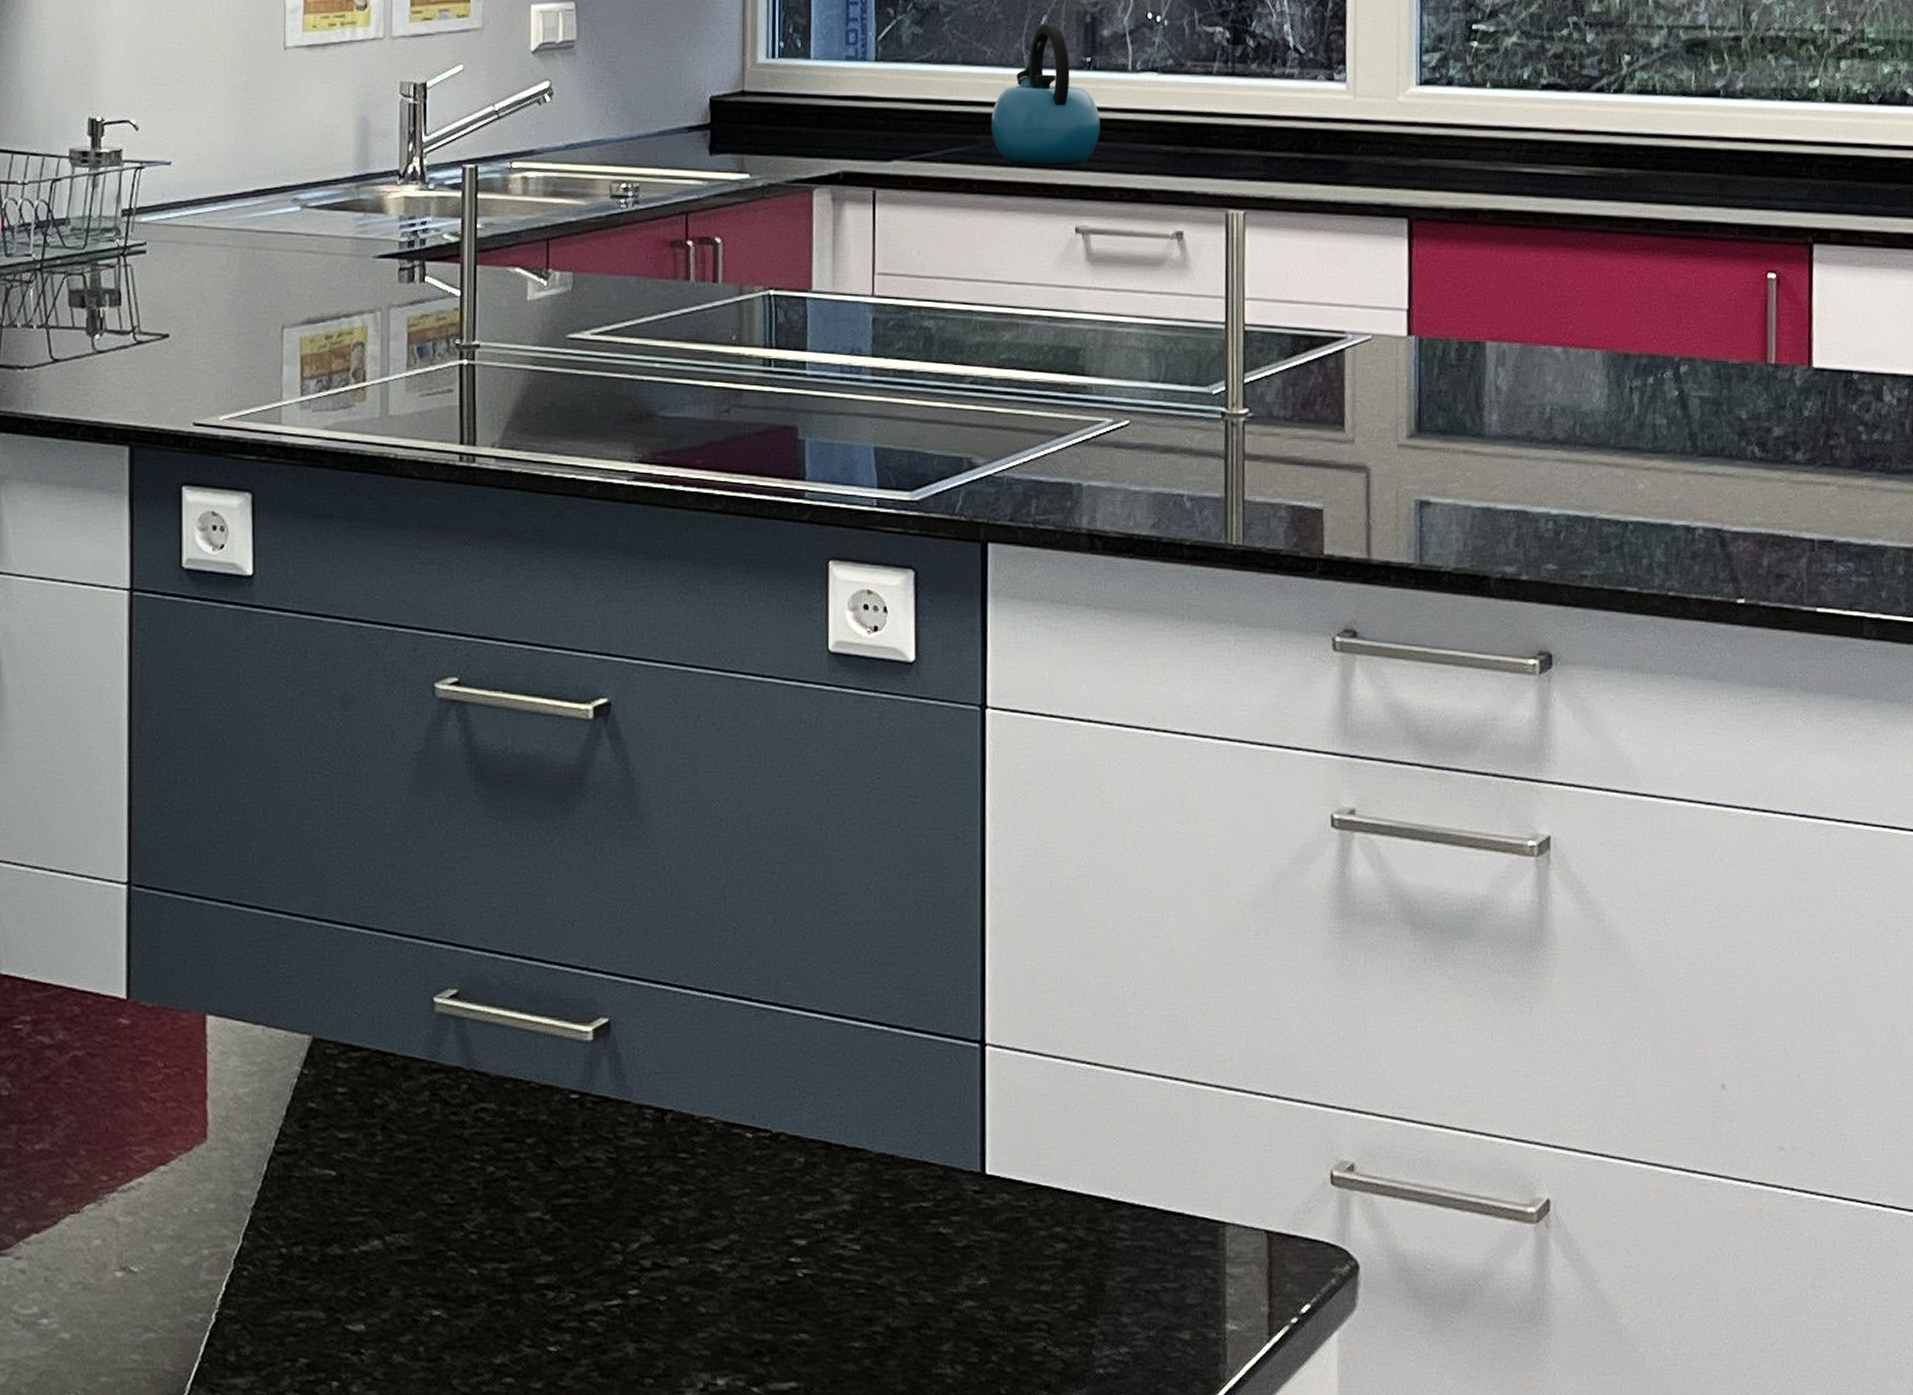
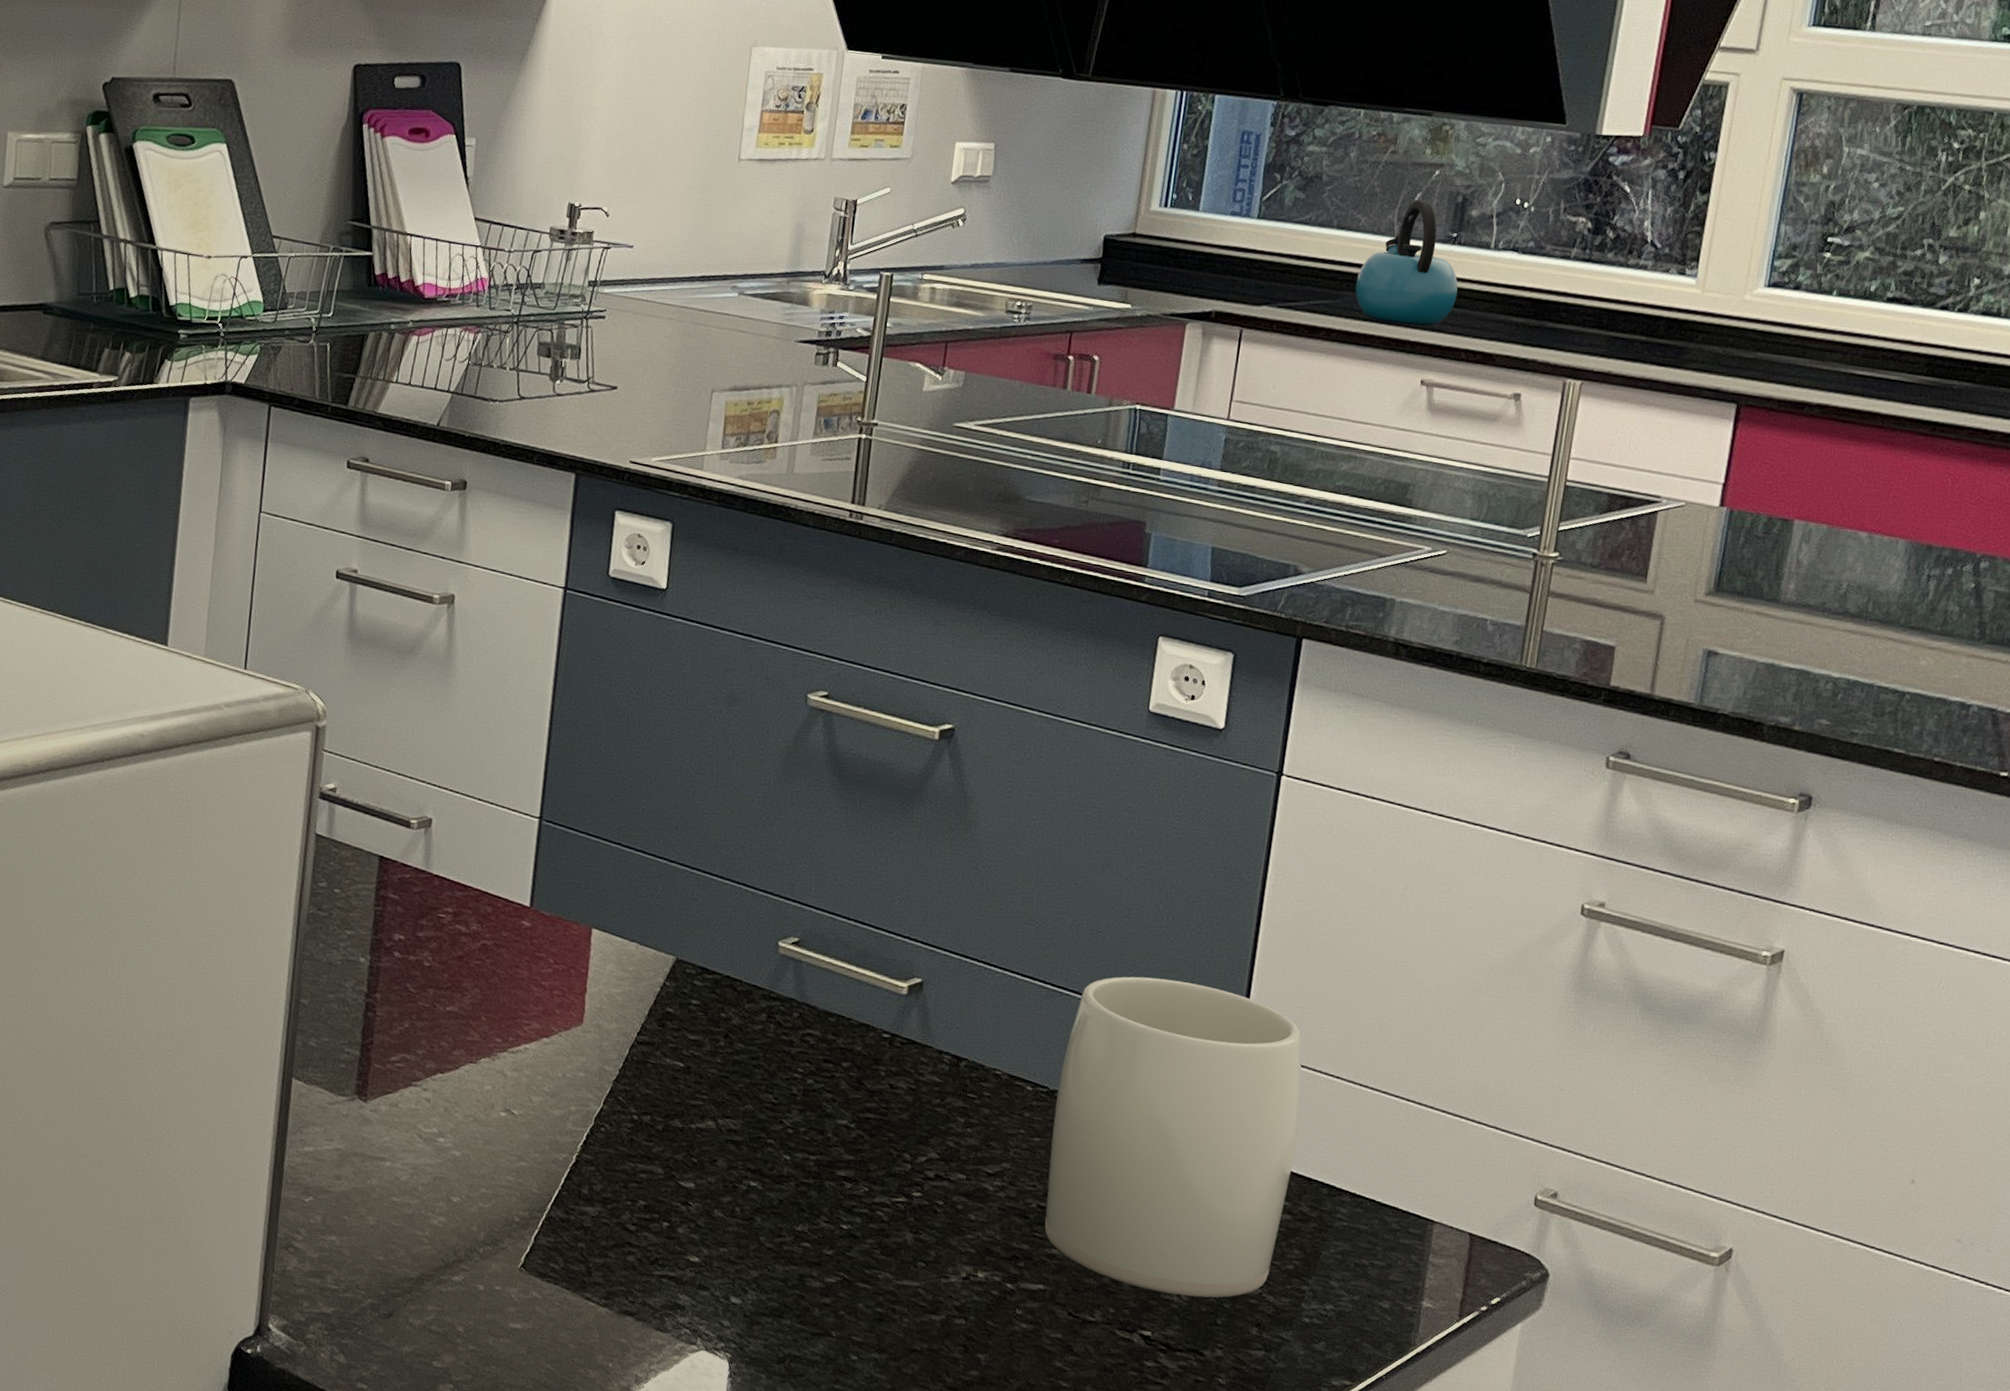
mug: none [782,974,1061,1366] -> present [1044,976,1302,1298]

